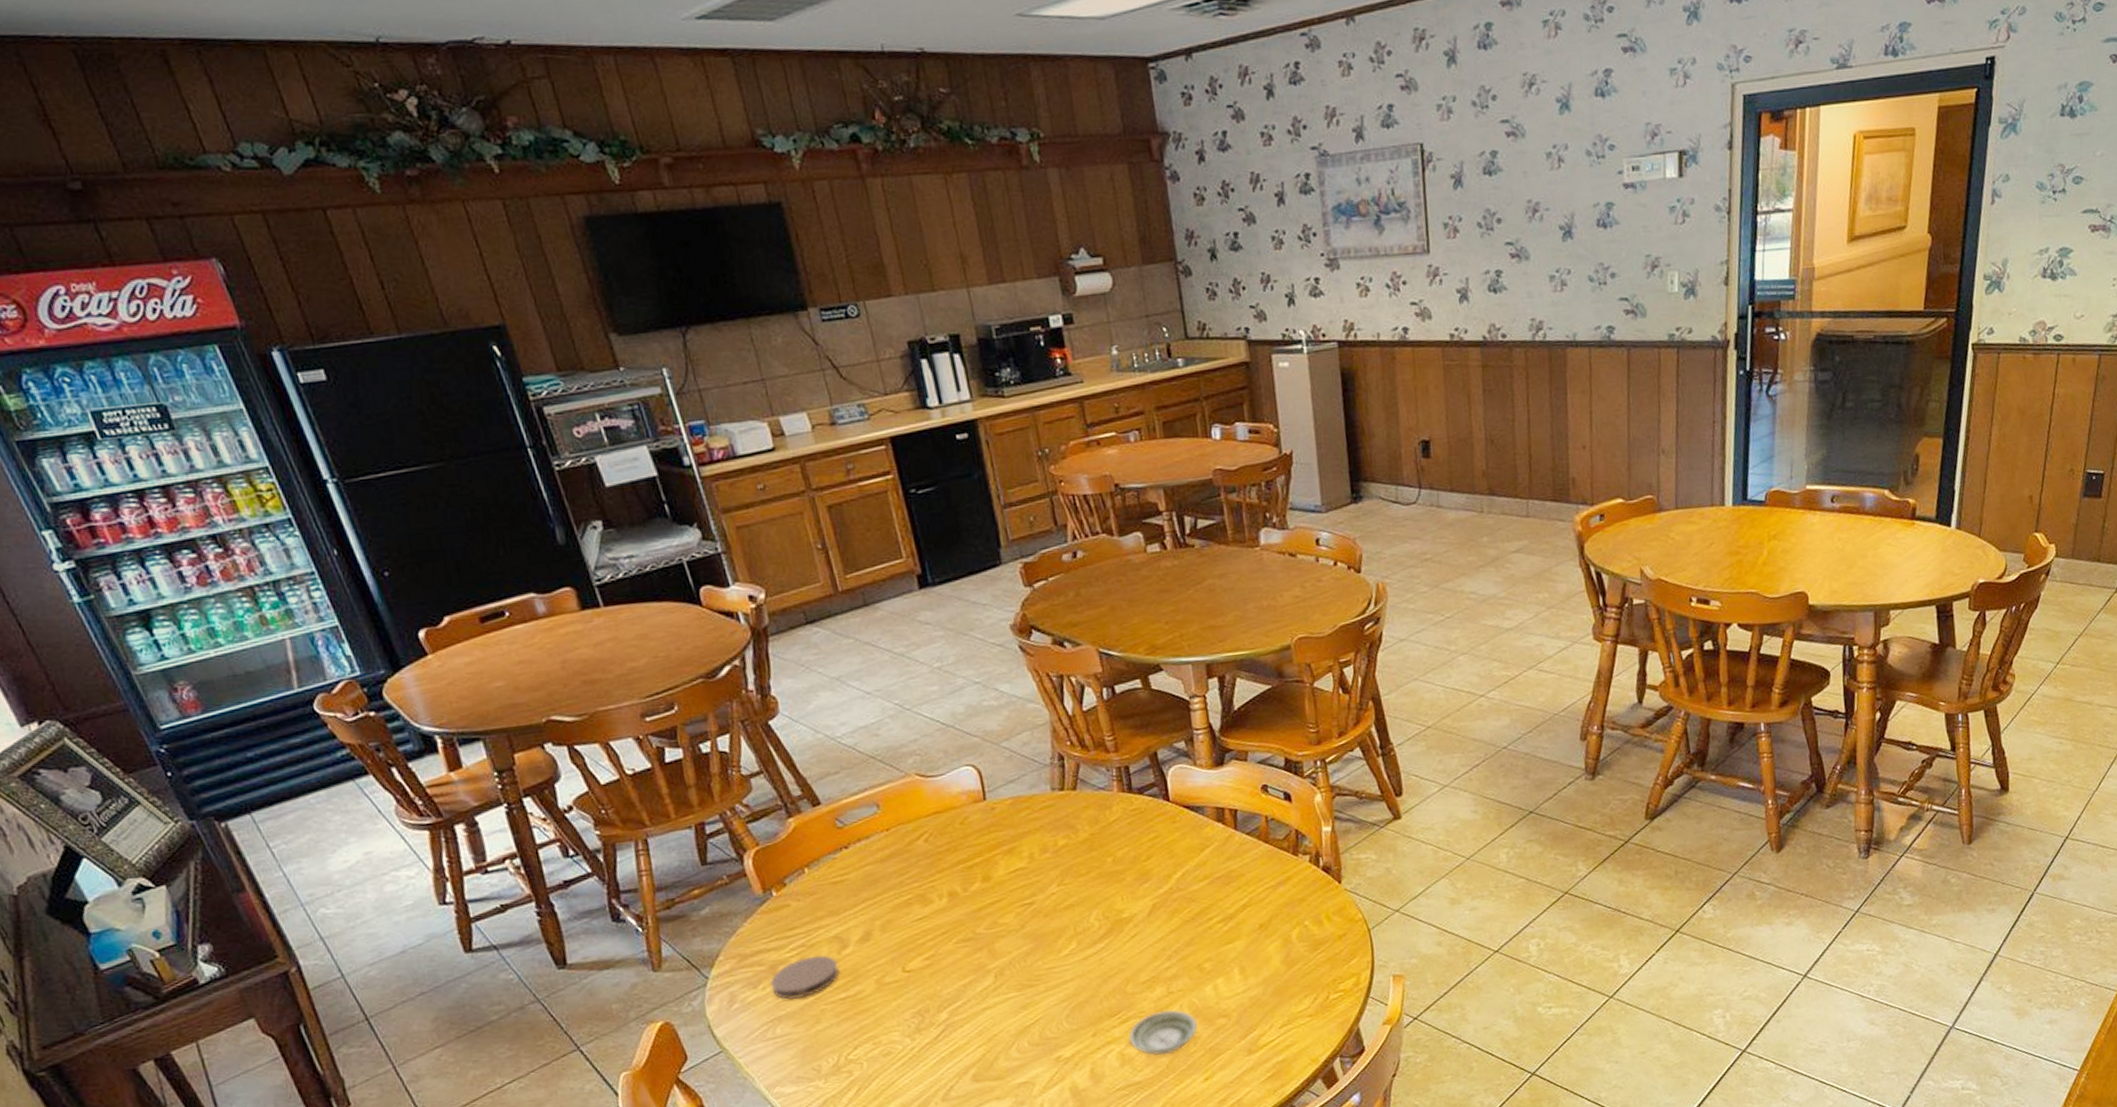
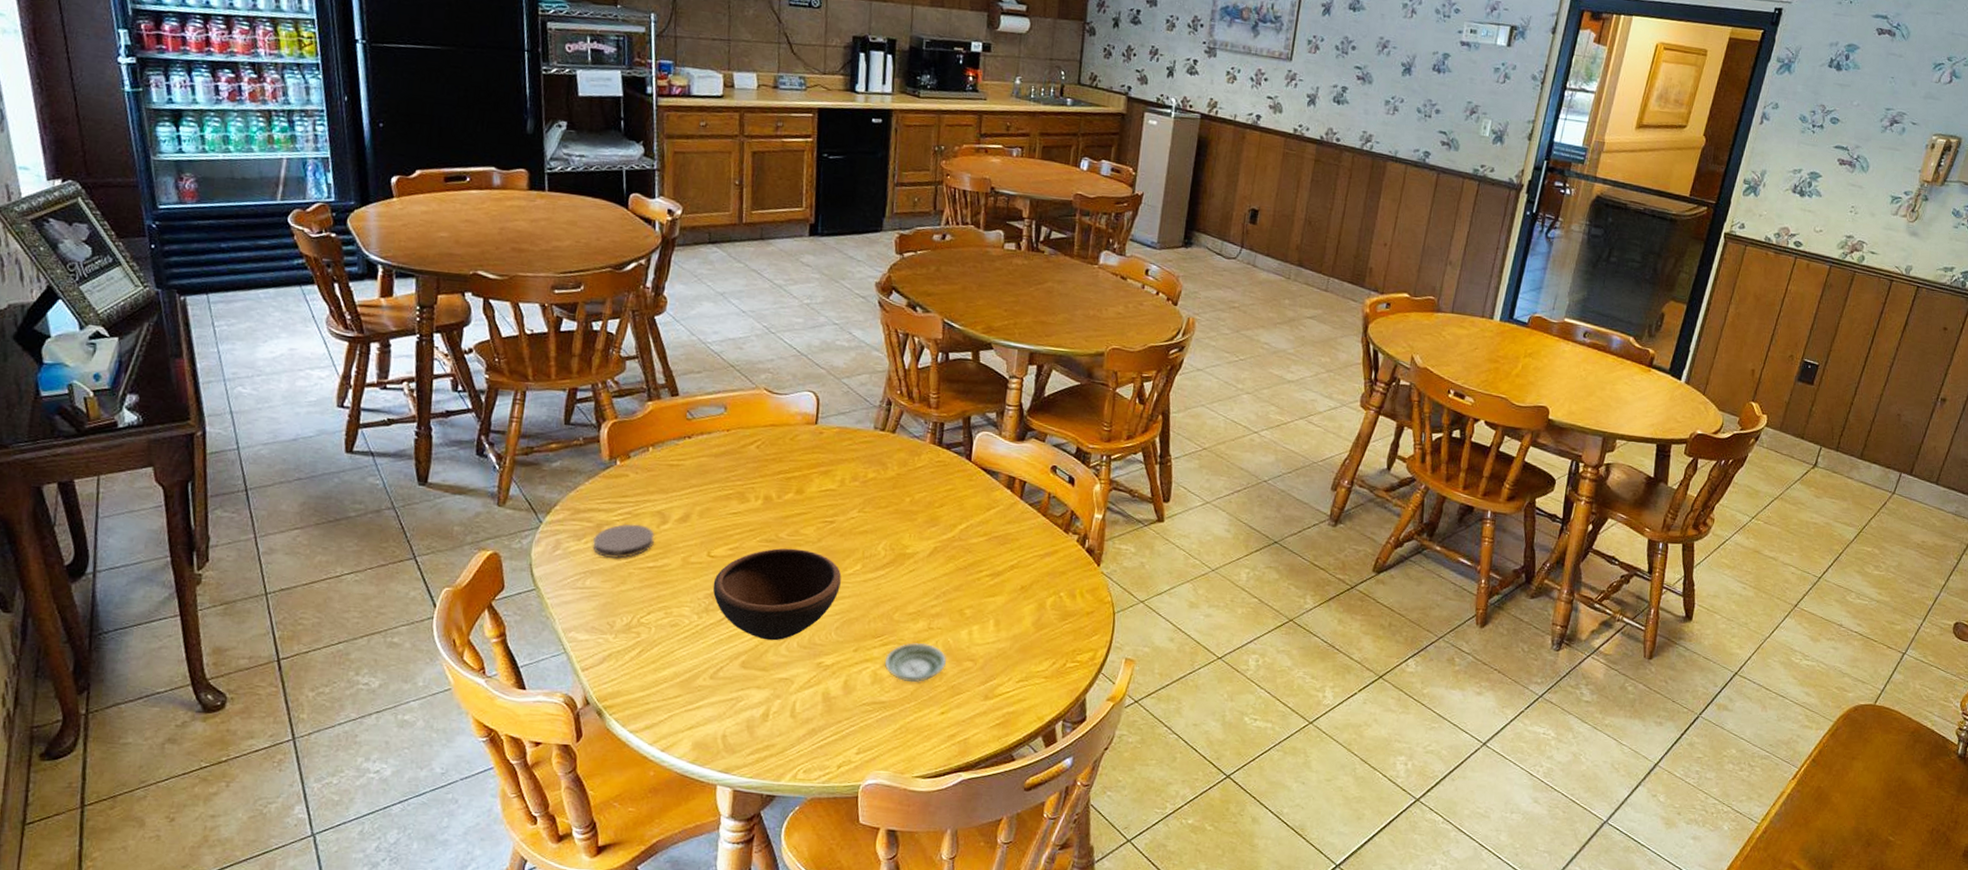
bowl: none [917,940,1060,1047] -> present [712,548,842,641]

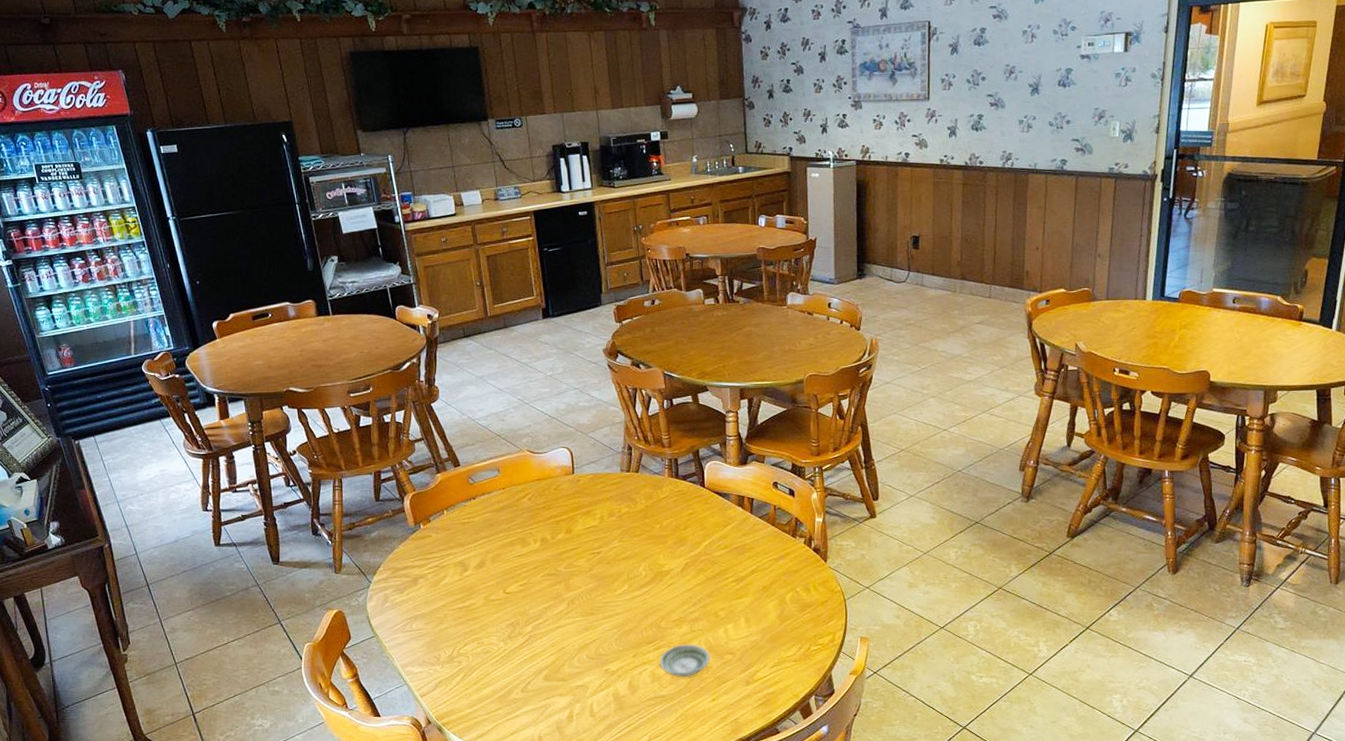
coaster: present [592,523,655,559] -> none [413,574,460,605]
bowl: present [712,548,842,641] -> none [512,578,614,656]

